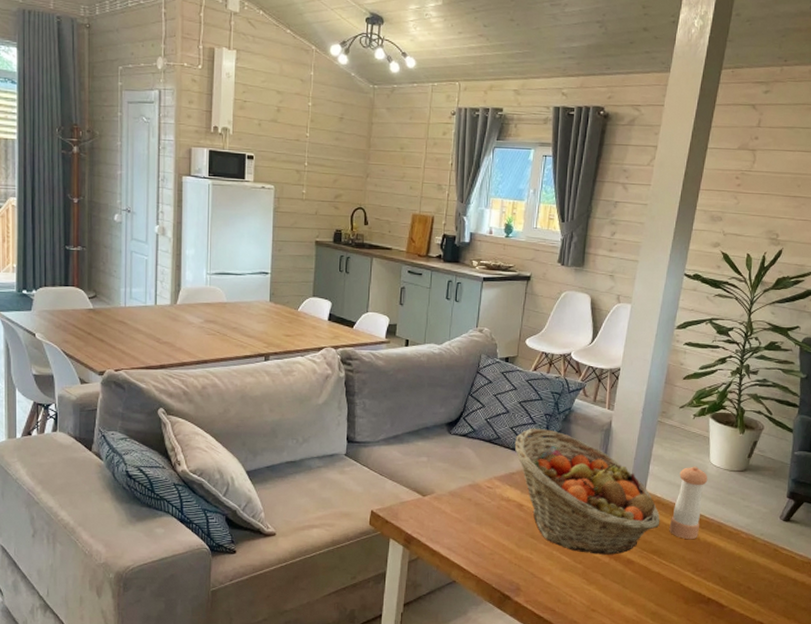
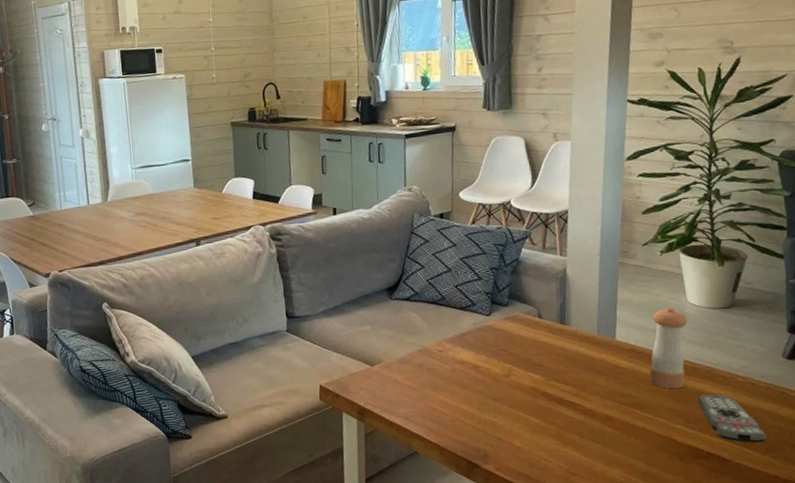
fruit basket: present [514,428,660,555] -> none [461,283,638,413]
remote control: none [706,546,759,592] -> present [697,394,767,443]

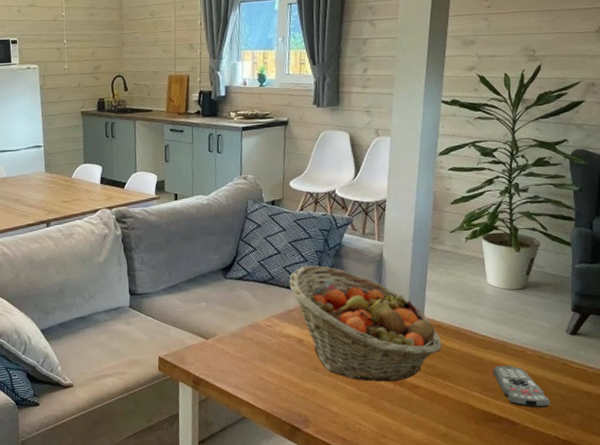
fruit basket: none [461,283,638,413] -> present [289,265,442,382]
pepper shaker: present [649,307,688,388] -> none [452,288,487,360]

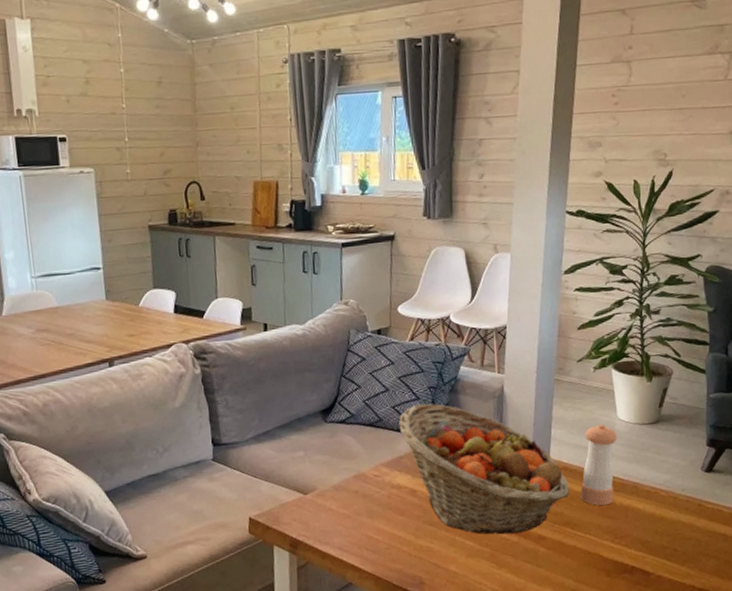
pepper shaker: none [452,288,487,360] -> present [580,424,617,506]
remote control: present [493,365,551,408] -> none [624,509,686,555]

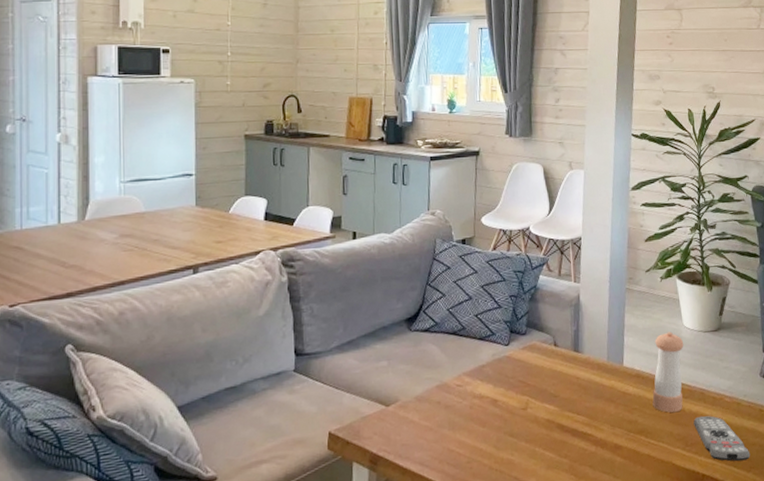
fruit basket: present [398,403,570,535] -> none [481,312,643,445]
remote control: none [624,509,686,555] -> present [693,416,751,462]

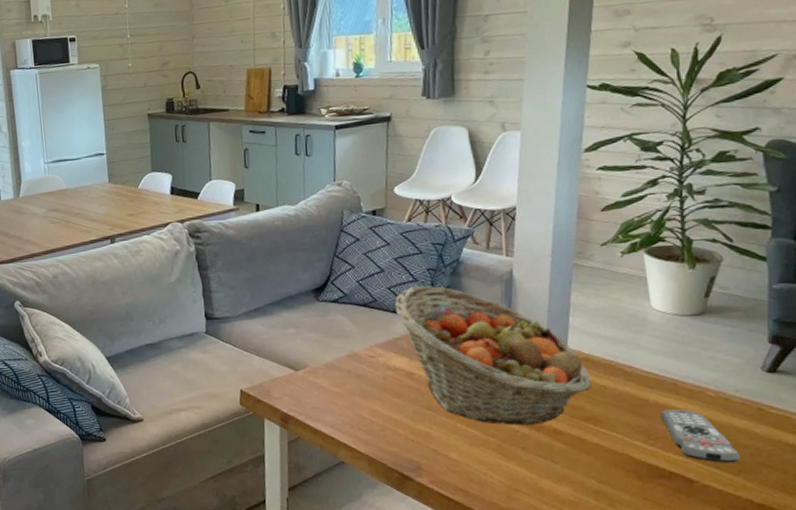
fruit basket: none [481,312,643,445] -> present [394,285,592,425]
pepper shaker: present [652,331,684,413] -> none [604,313,651,402]

